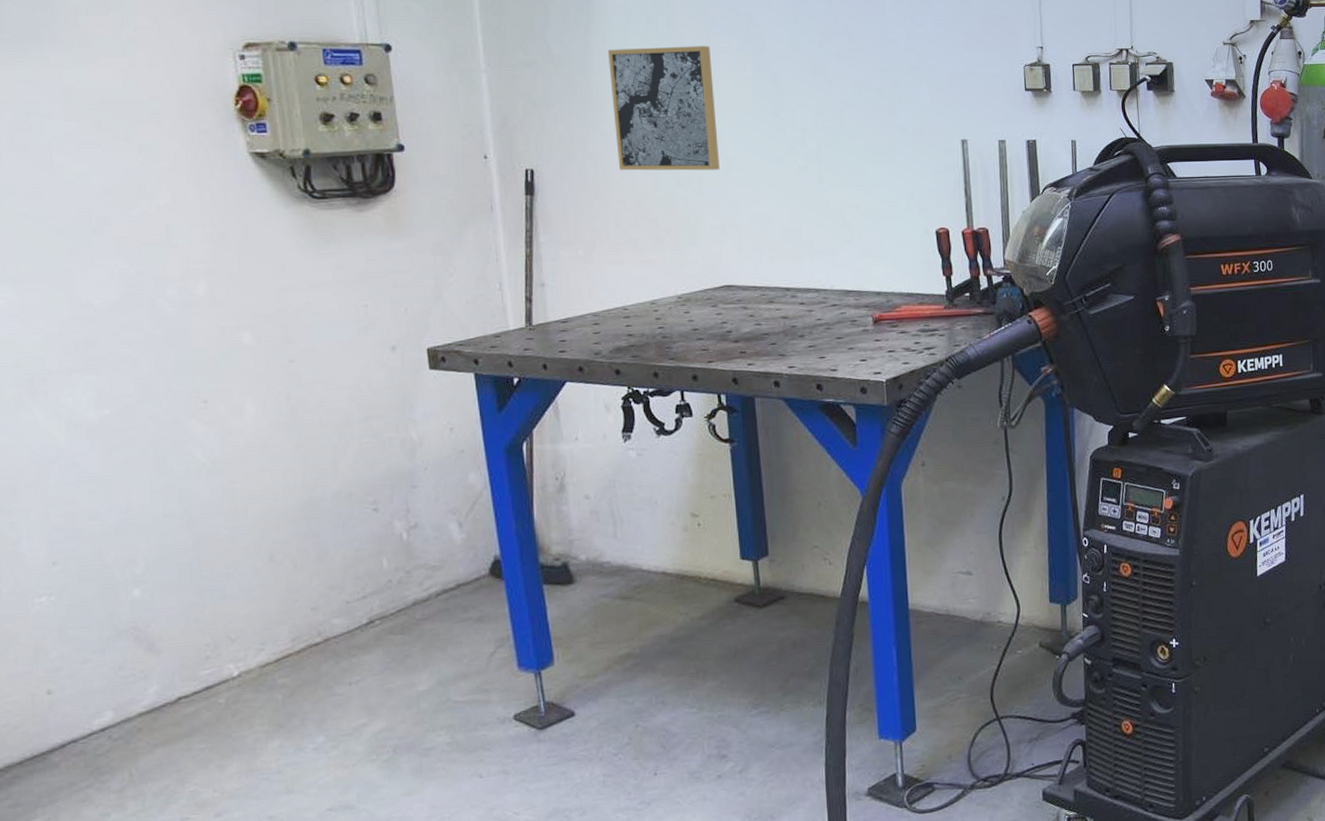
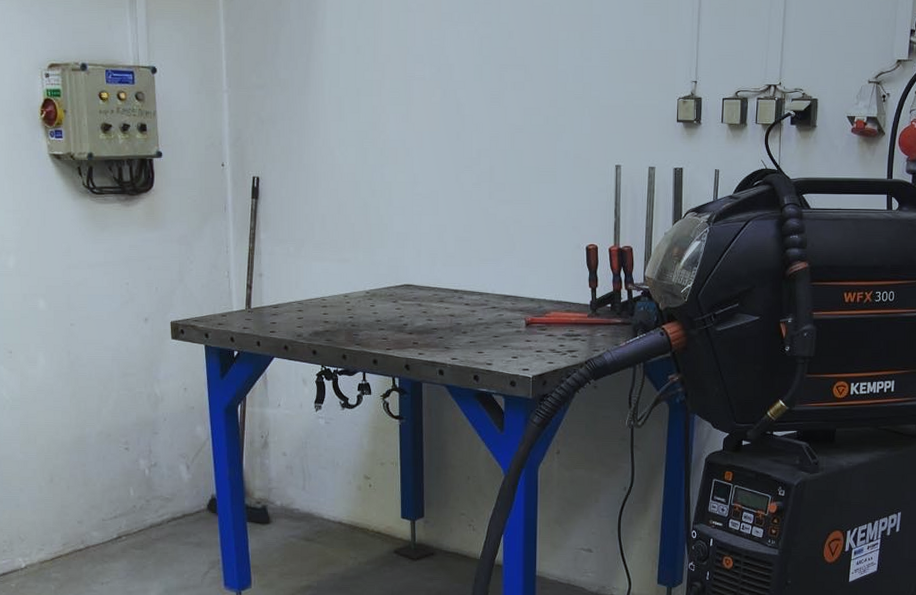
wall art: present [608,46,720,171] -> none [324,73,408,184]

